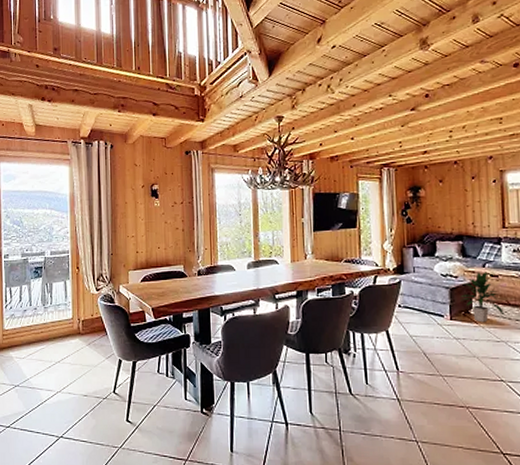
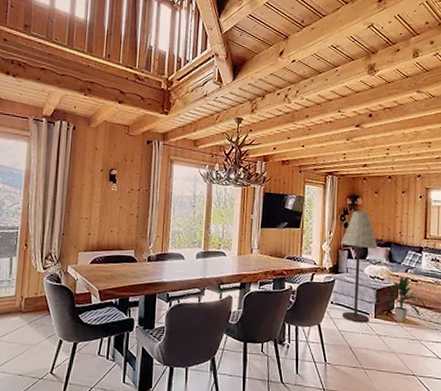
floor lamp: none [403,201,447,326] -> present [340,209,378,323]

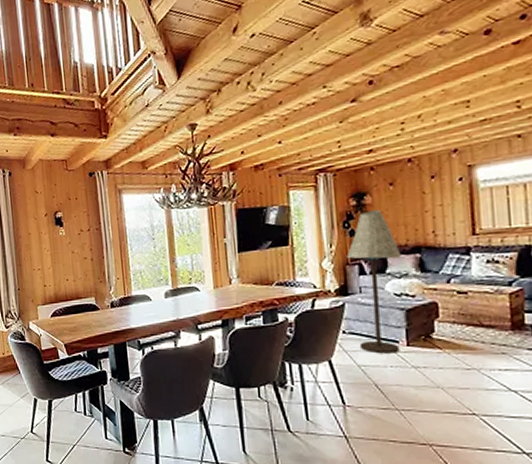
indoor plant: present [385,276,420,322] -> none [419,288,475,348]

